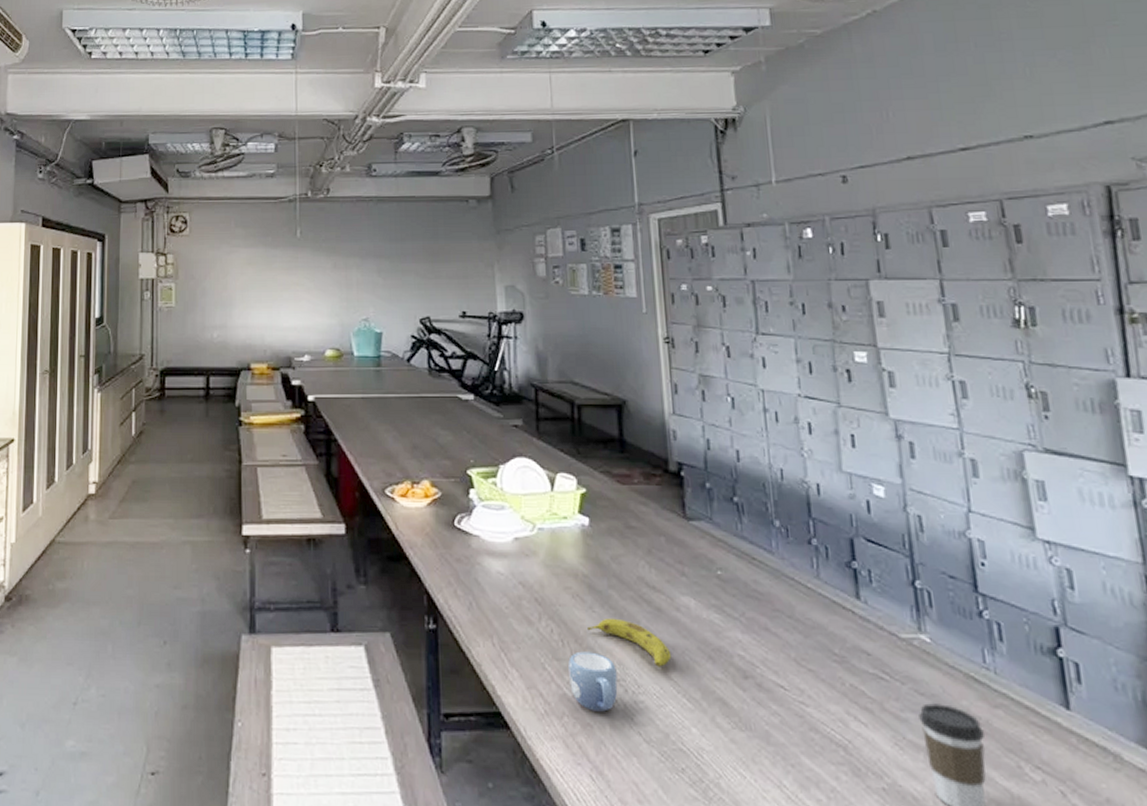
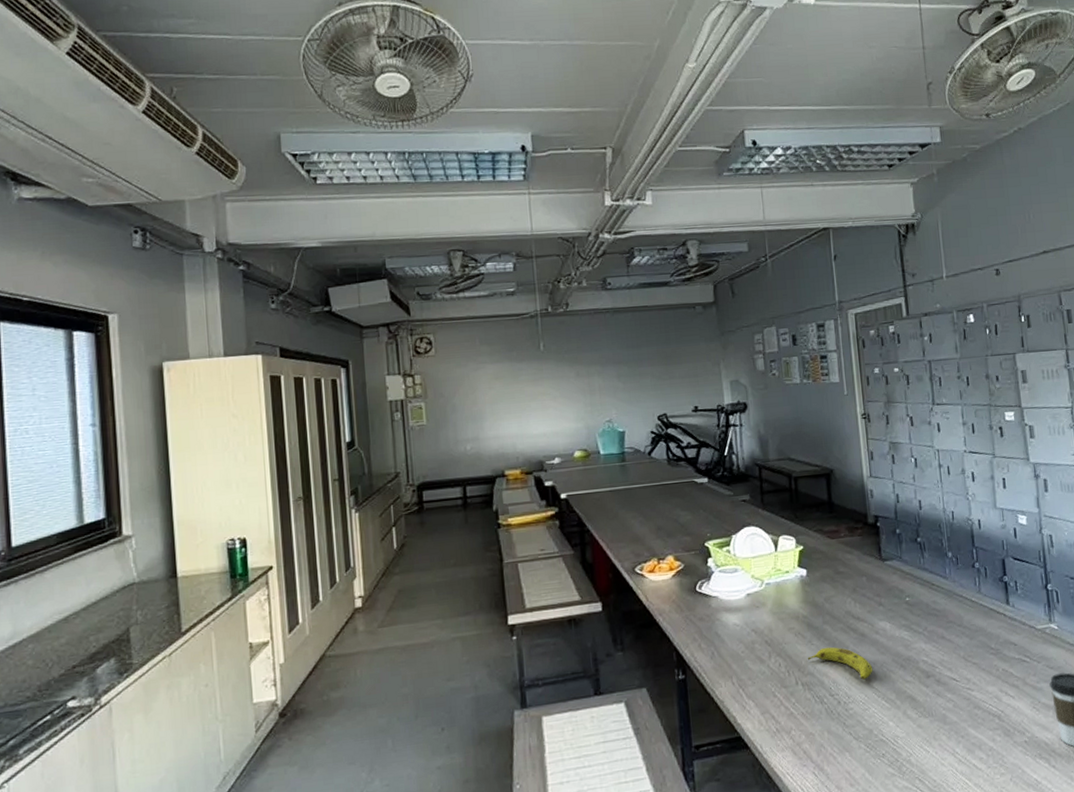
mug: present [568,651,618,712] -> none [794,676,833,723]

